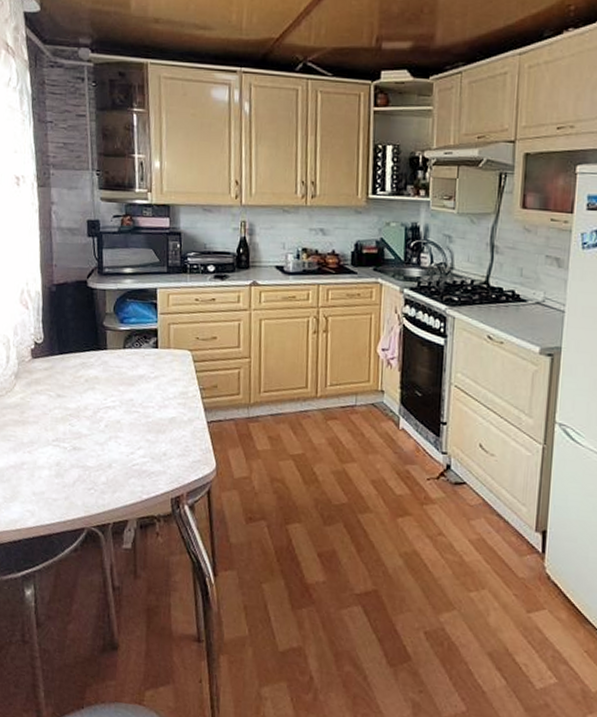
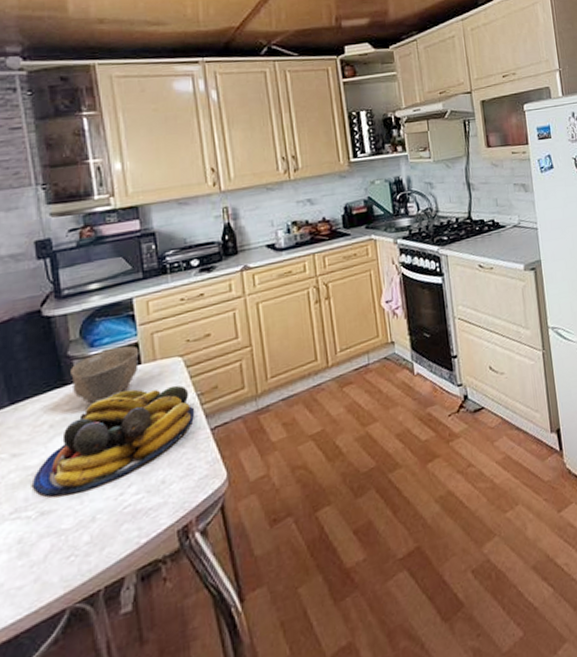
fruit bowl: none [70,367,197,442] -> present [33,385,195,497]
bowl: none [104,328,158,372] -> present [70,345,140,404]

